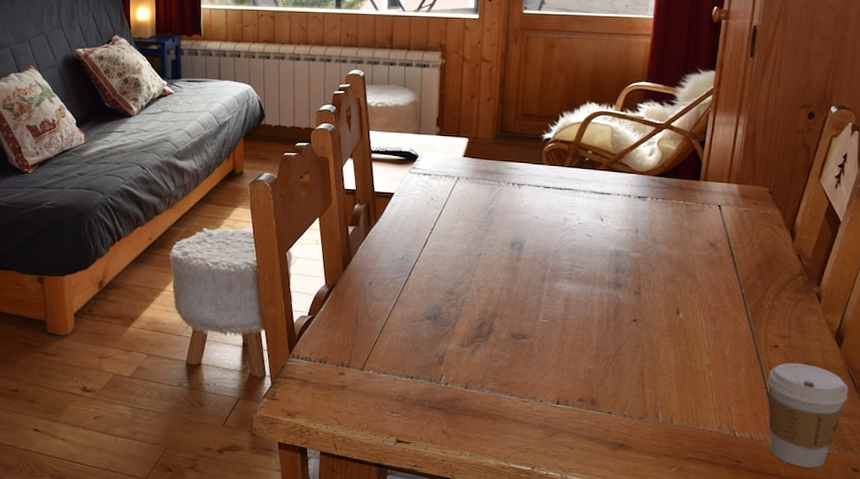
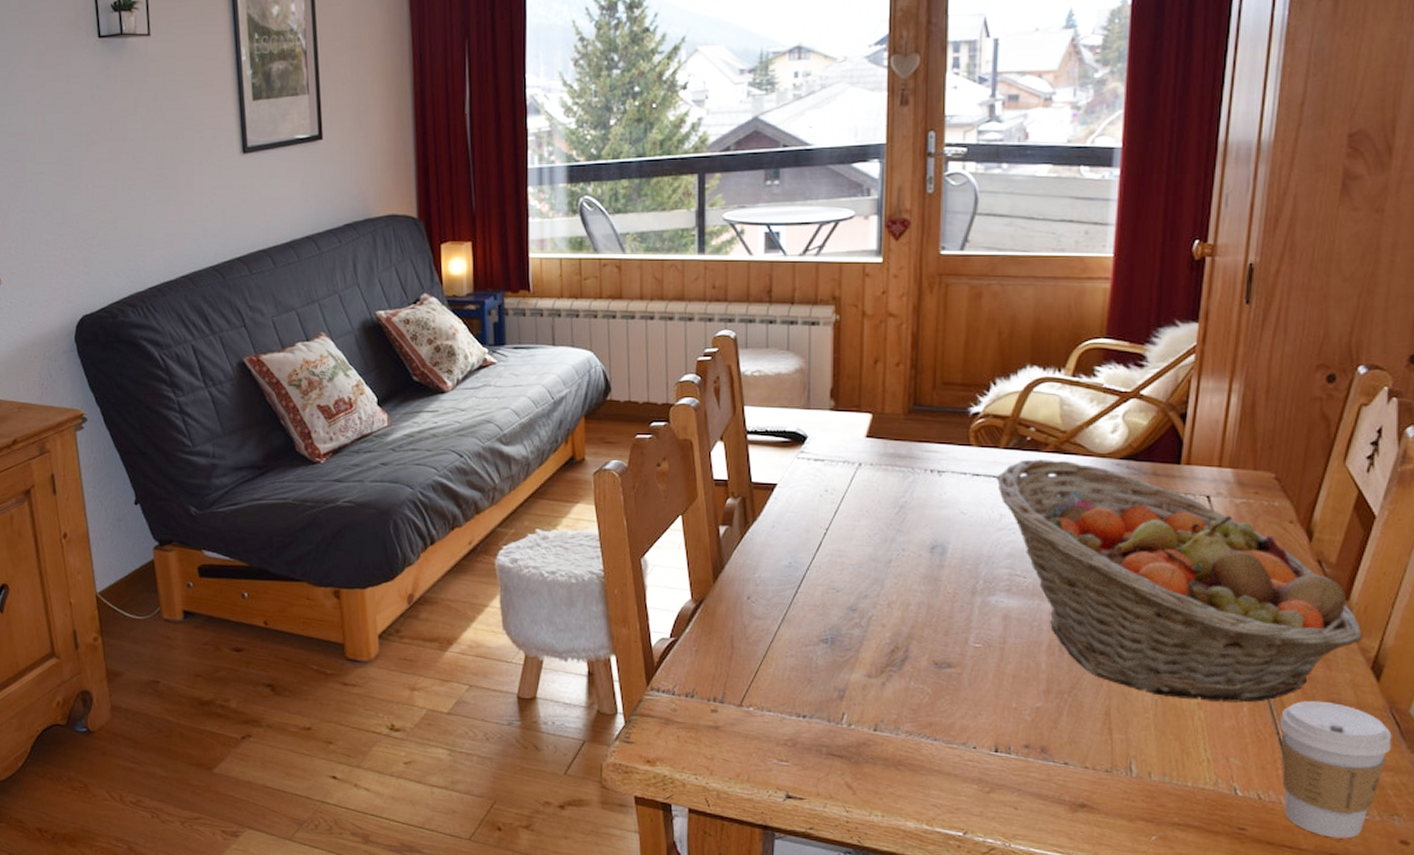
fruit basket: none [562,175,829,365] -> present [996,459,1363,703]

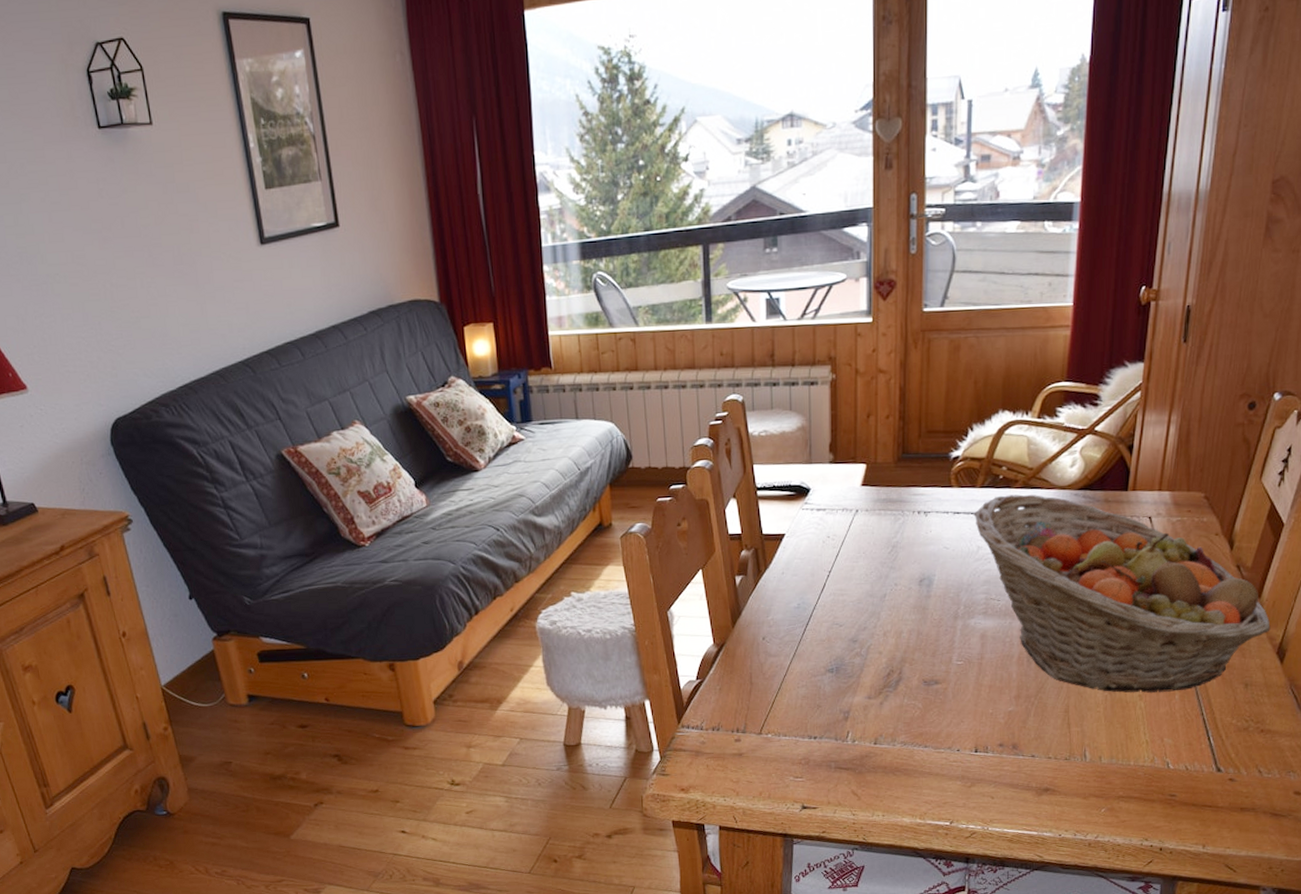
coffee cup: present [1279,701,1392,839] -> none [1203,685,1291,795]

